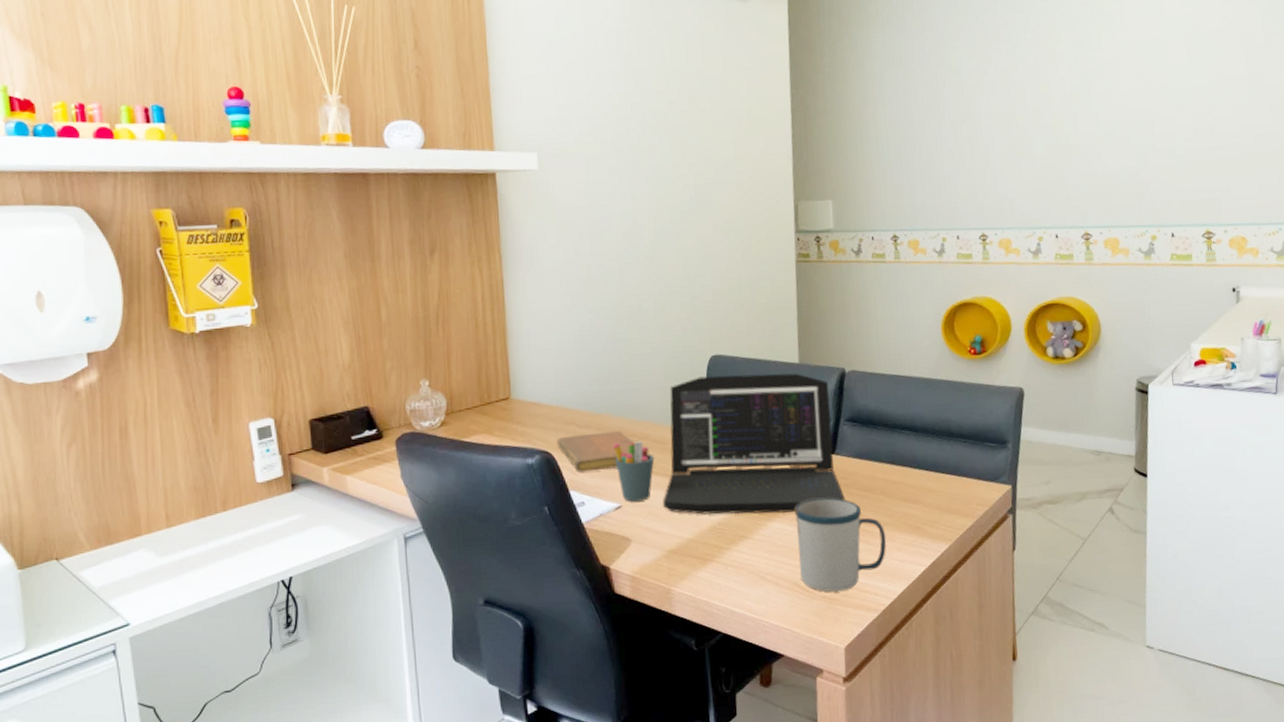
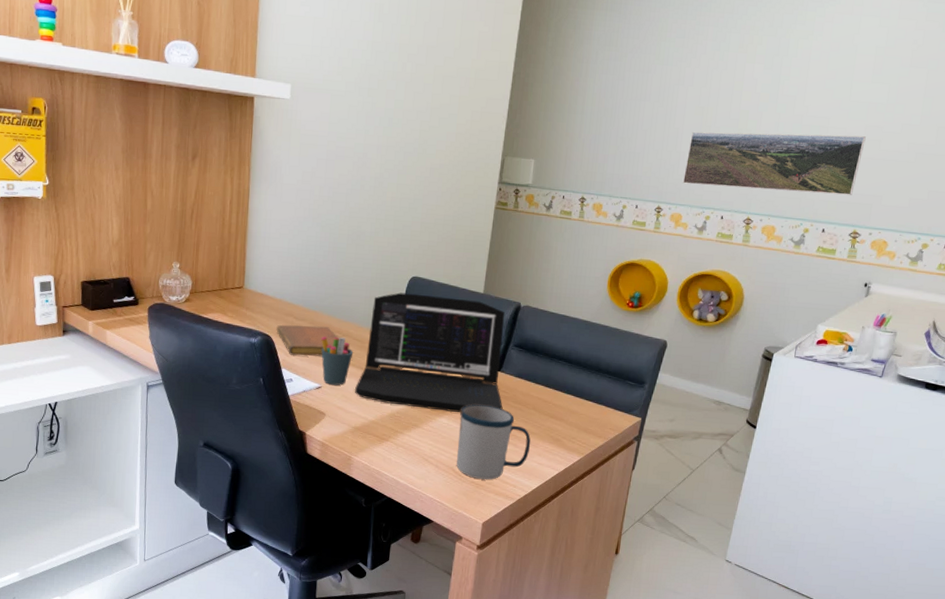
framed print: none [1003,125,1197,204] -> present [682,131,866,195]

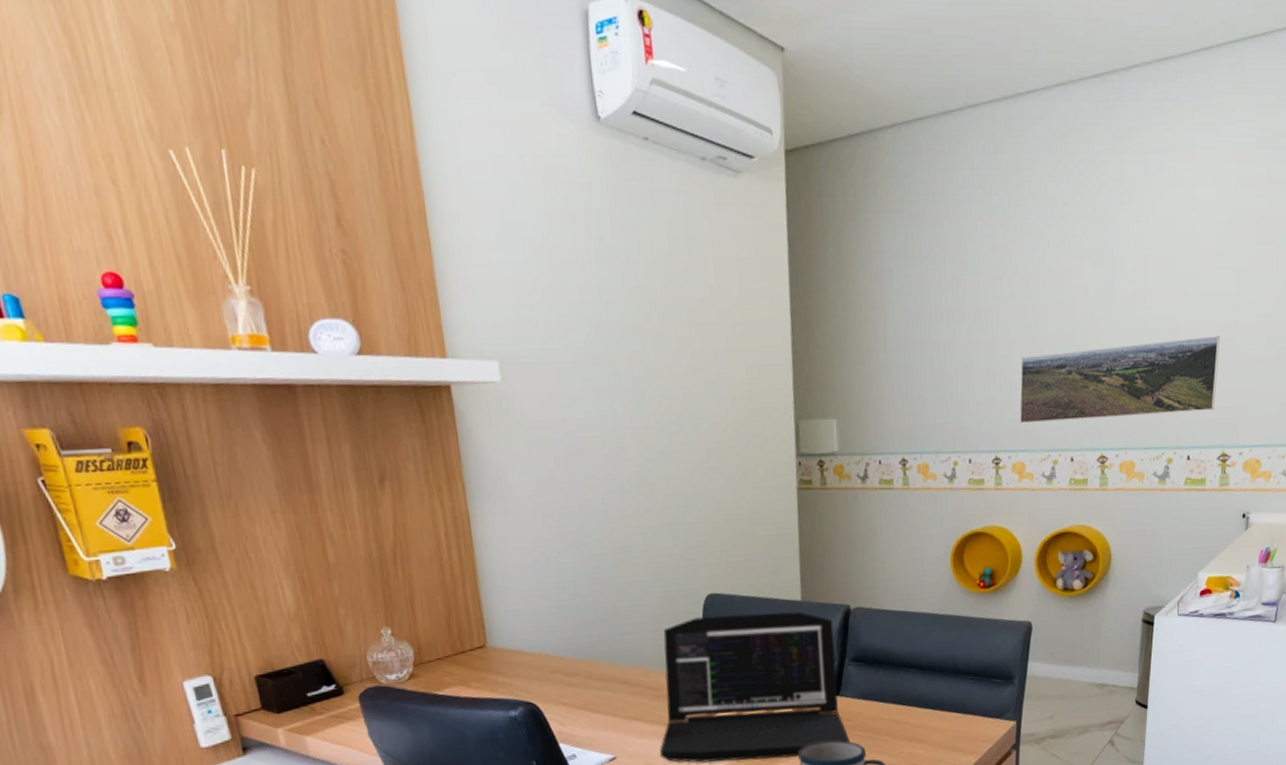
notebook: present [276,324,340,356] -> none [541,678,629,724]
pen holder: present [321,336,354,385] -> none [604,688,650,753]

